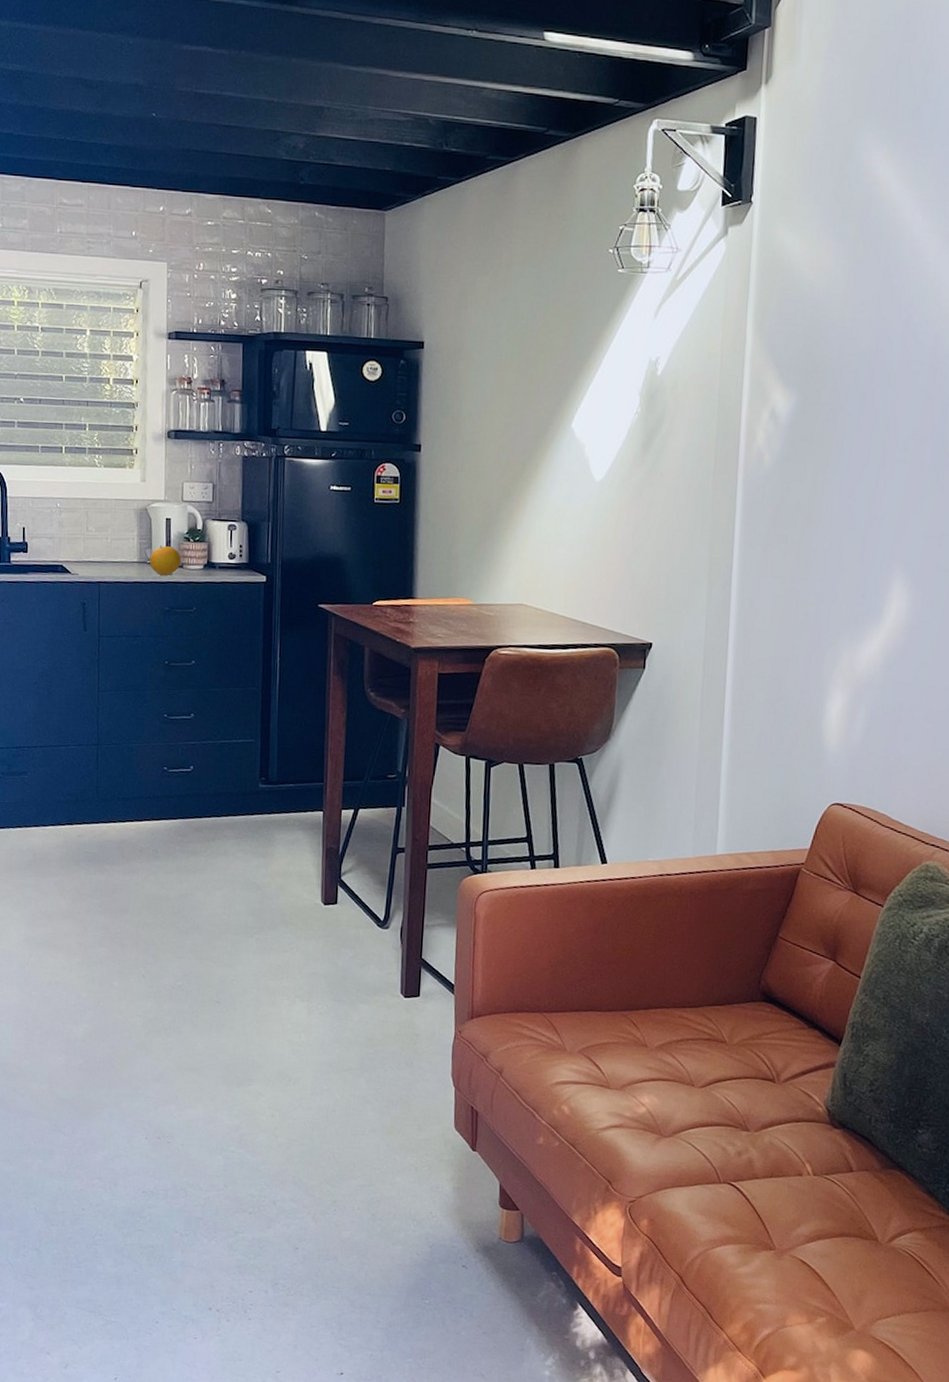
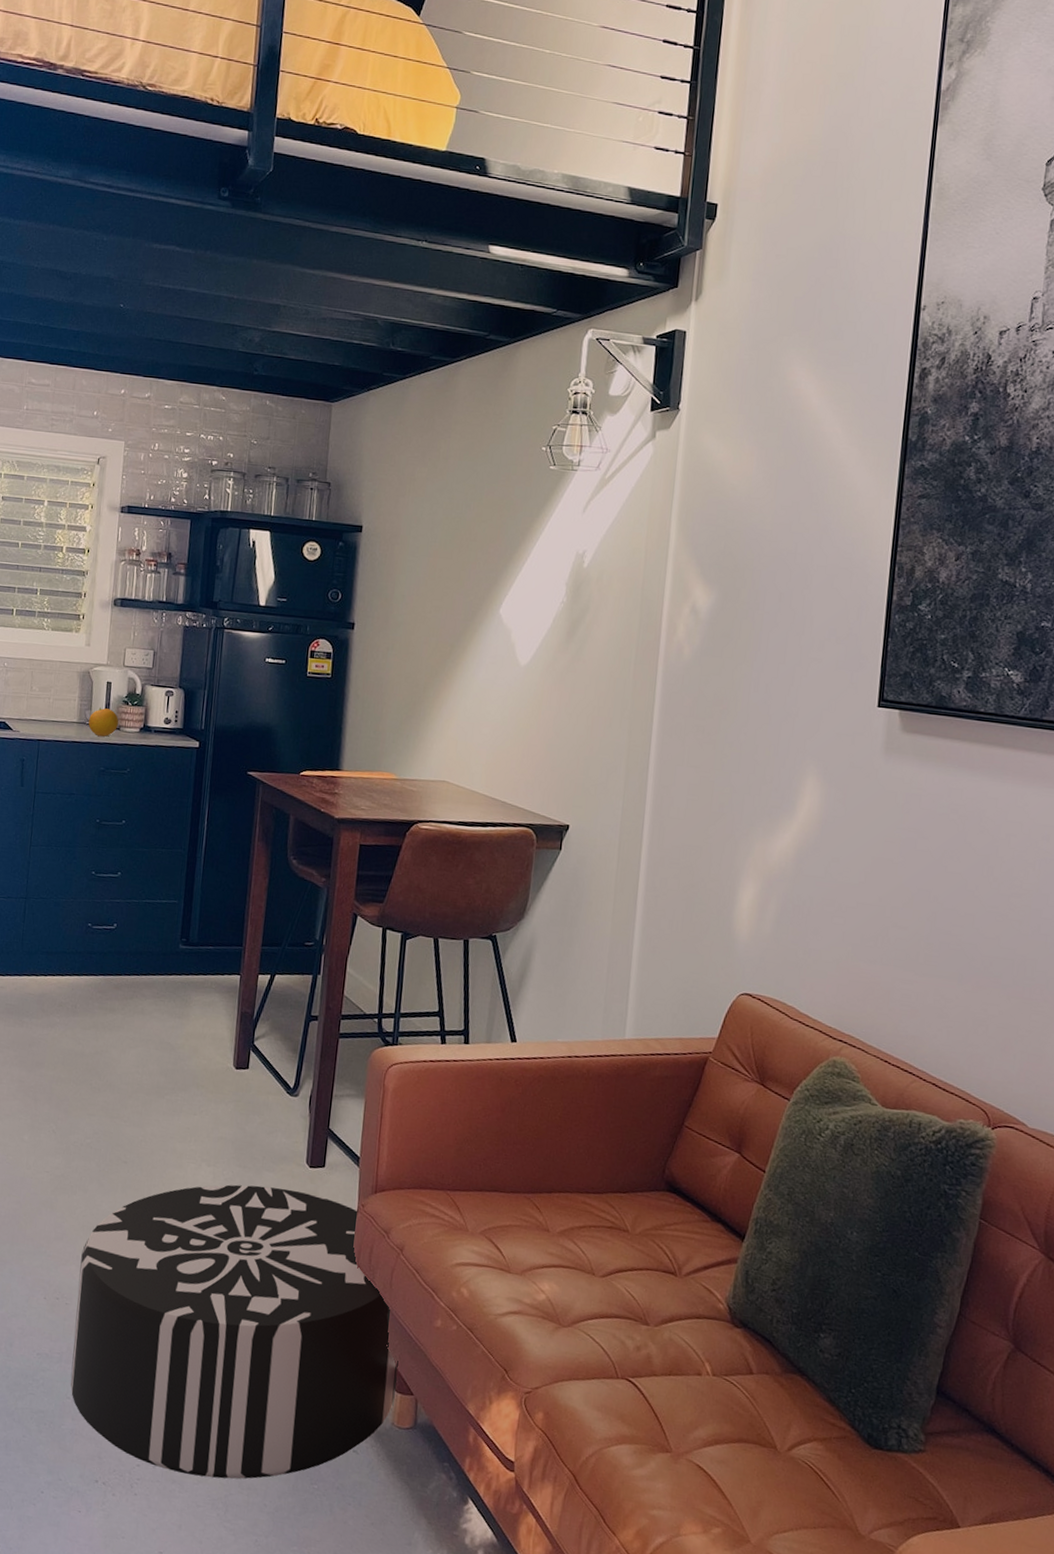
pouf: none [177,1017,503,1300] -> present [70,1184,398,1479]

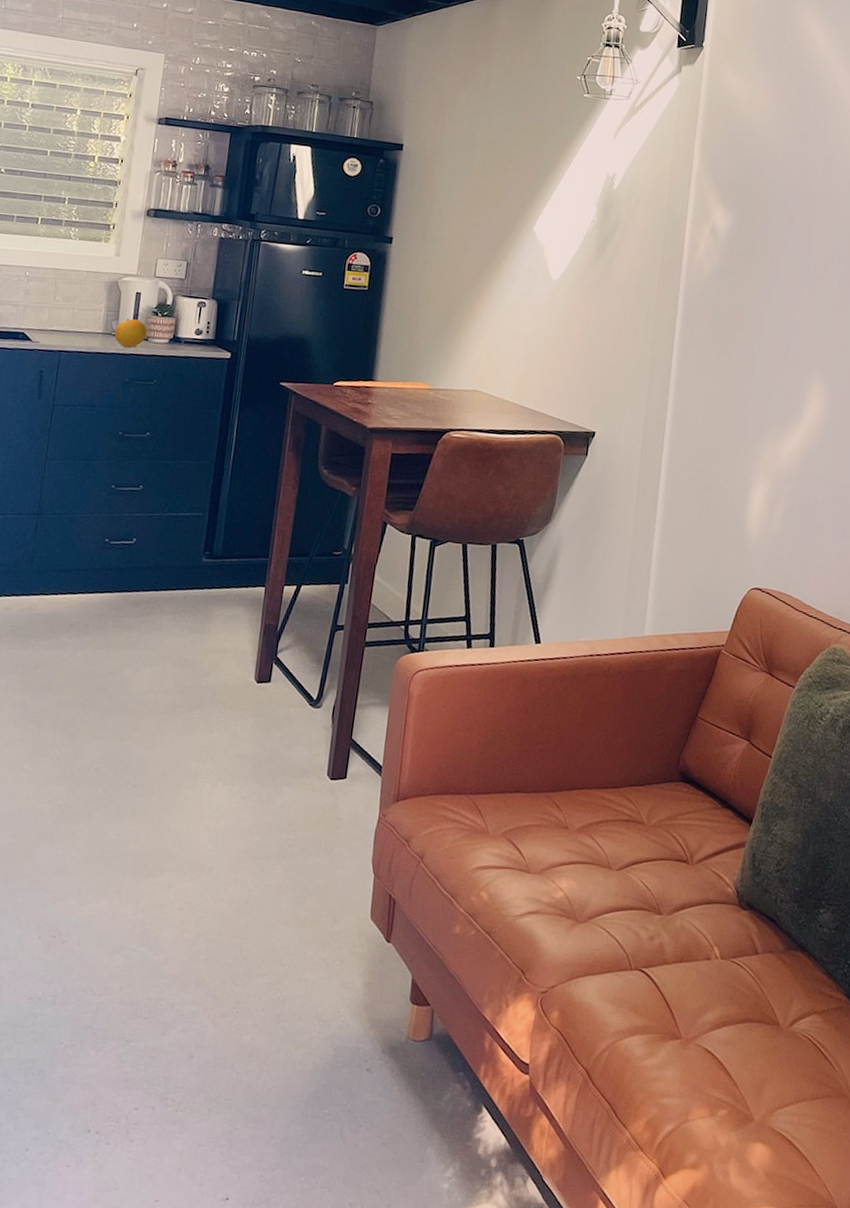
pouf: present [70,1184,398,1479] -> none [64,801,415,1114]

